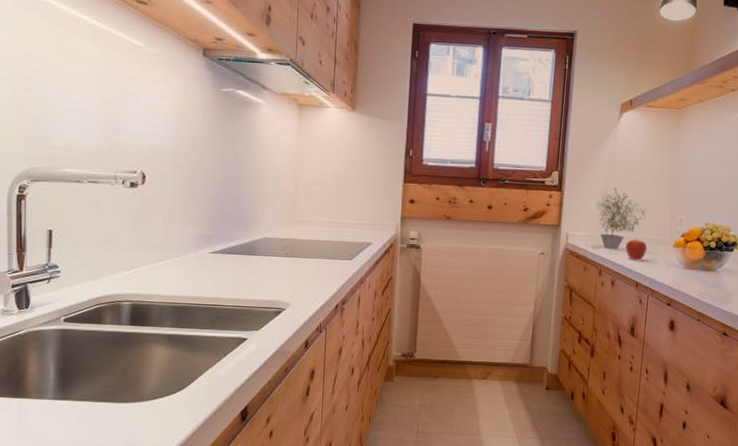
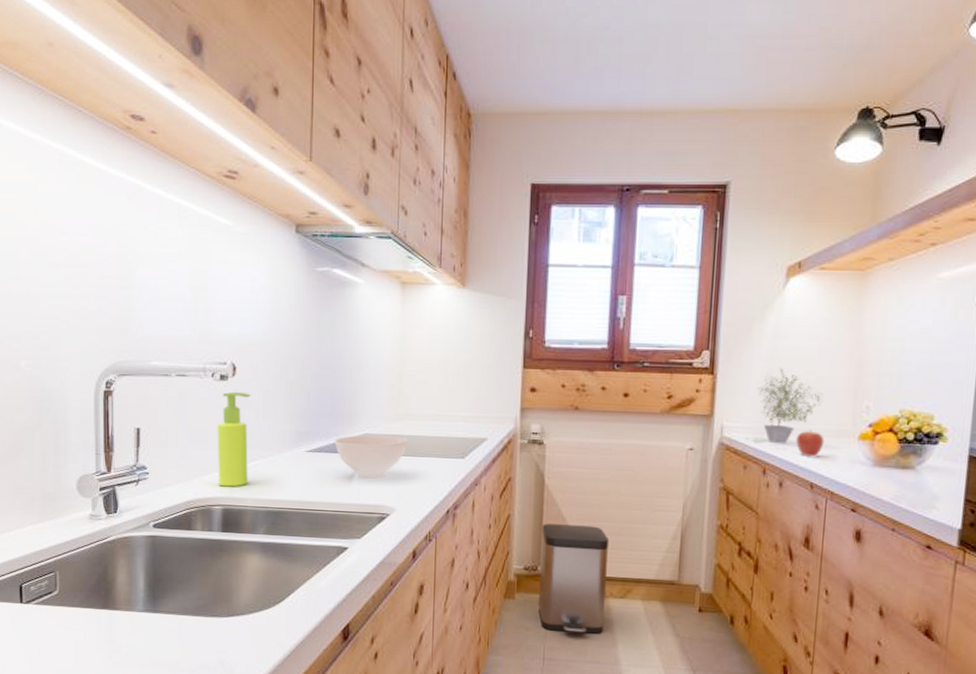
soap dispenser: none [126,198,159,285] -> present [217,391,251,487]
bowl: none [236,238,302,278] -> present [334,435,408,479]
pedal bin: none [413,316,474,410] -> present [538,523,610,634]

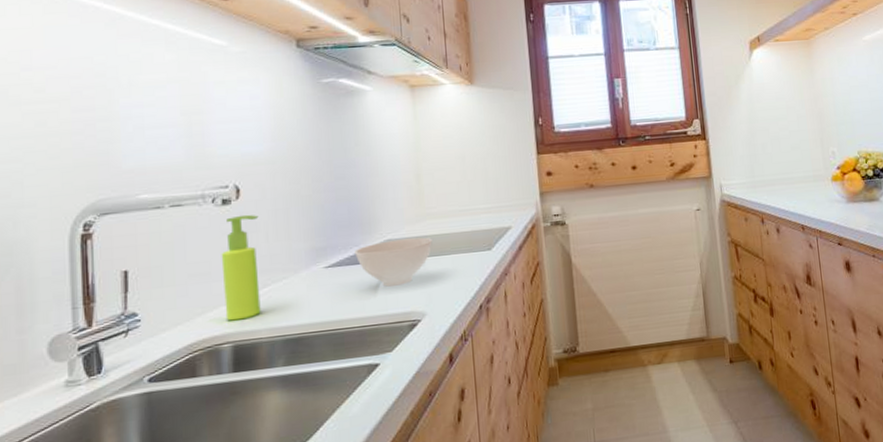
pedal bin: present [538,523,610,634] -> none [575,297,647,411]
potted plant: present [758,369,822,444] -> none [744,128,797,195]
fruit: present [796,430,825,457] -> none [783,178,806,202]

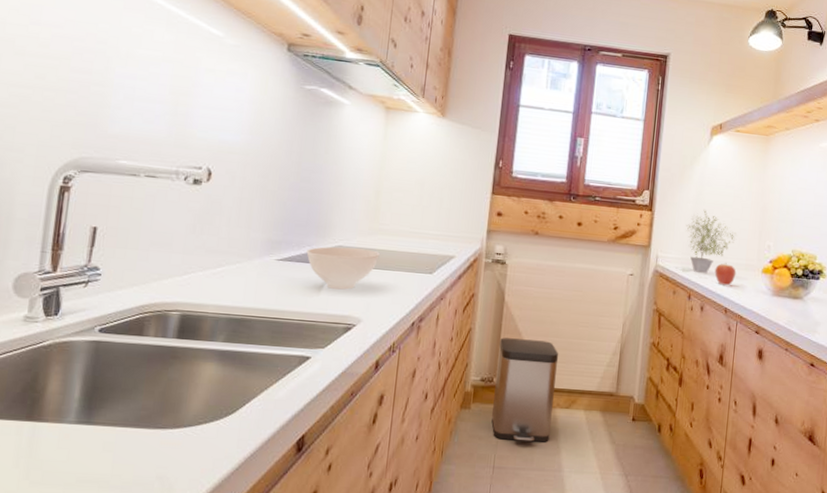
soap dispenser: present [221,214,261,321] -> none [178,196,225,293]
pedal bin: none [575,297,647,411] -> present [491,337,559,442]
potted plant: none [744,128,797,195] -> present [686,210,736,274]
fruit: none [783,178,806,202] -> present [714,263,737,286]

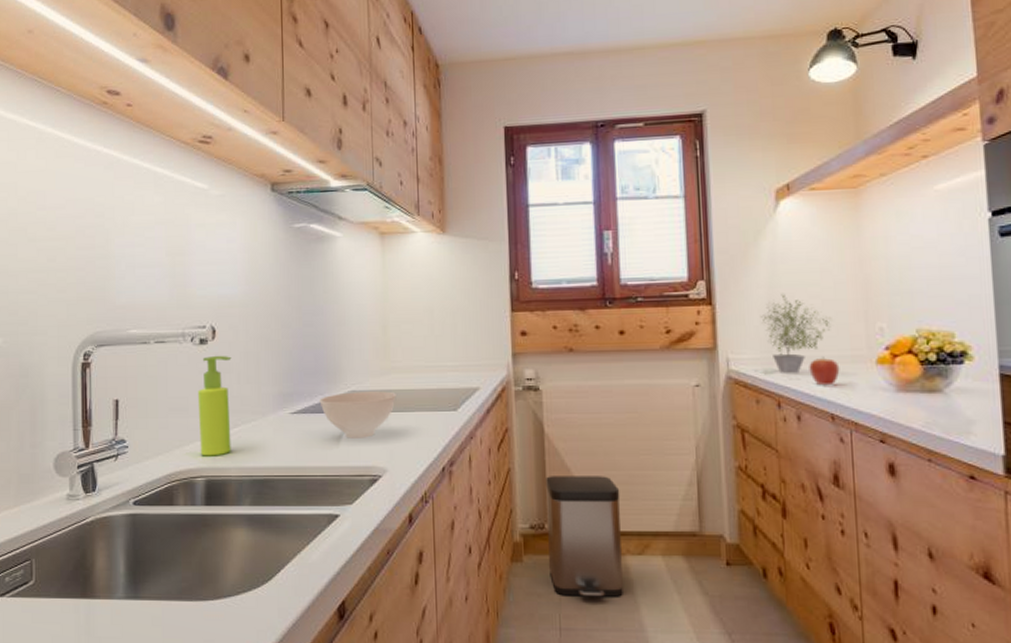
soap dispenser: none [178,196,225,293] -> present [197,355,232,456]

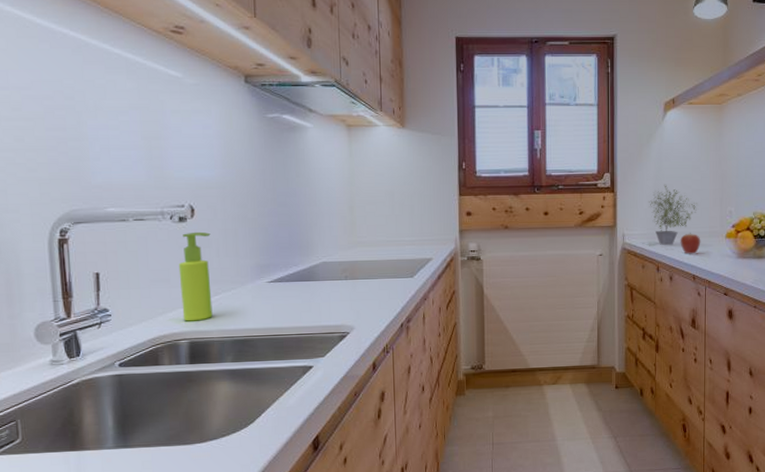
bowl: present [319,391,396,438] -> none [294,262,362,302]
pedal bin: present [546,476,623,597] -> none [484,326,541,419]

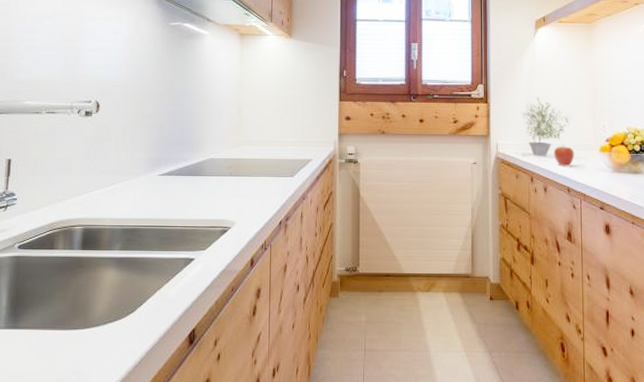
soap dispenser: present [178,231,213,322] -> none [80,125,112,209]

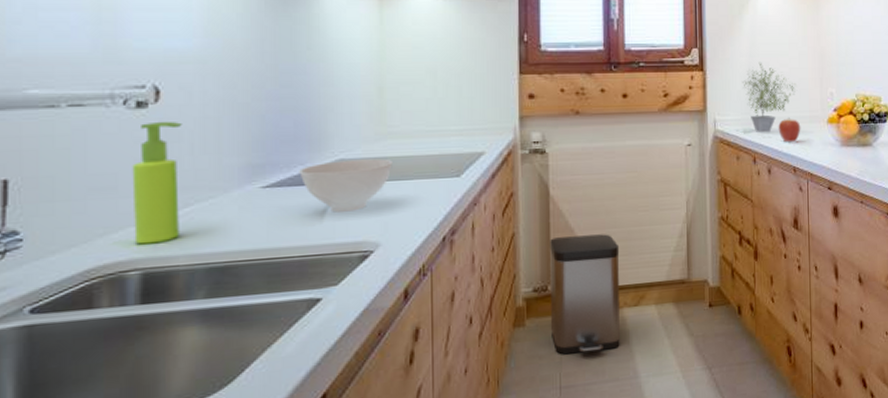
soap dispenser: none [80,125,112,209] -> present [132,121,182,245]
bowl: none [183,159,246,197] -> present [299,158,393,213]
pedal bin: none [359,230,415,325] -> present [550,234,620,355]

